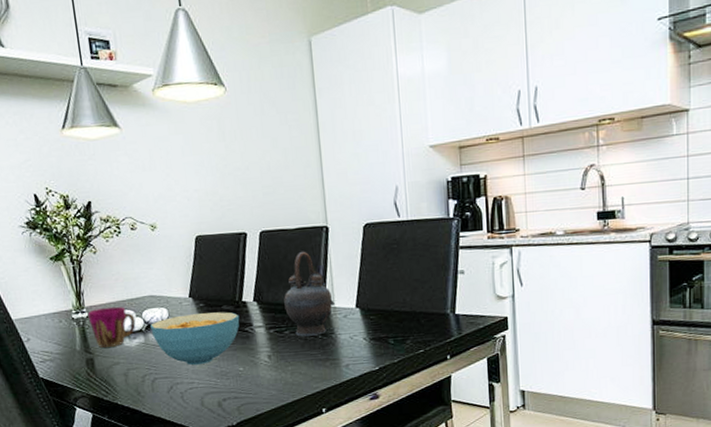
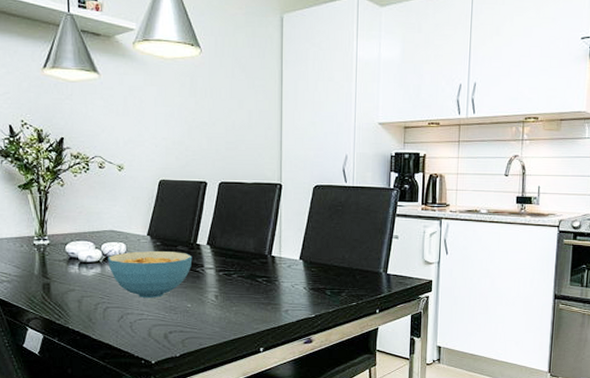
cup: present [87,306,136,348] -> none [49,237,94,274]
teapot: present [284,251,335,337] -> none [235,204,281,281]

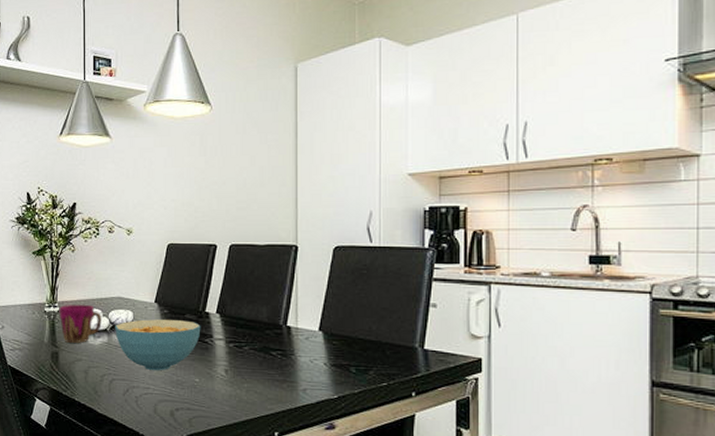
cup: none [49,237,94,274] -> present [59,304,102,343]

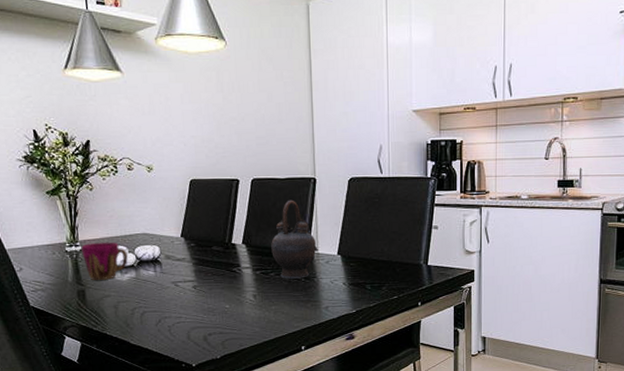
cereal bowl: present [115,319,201,371] -> none [142,252,229,301]
teapot: none [247,268,297,355] -> present [271,199,318,279]

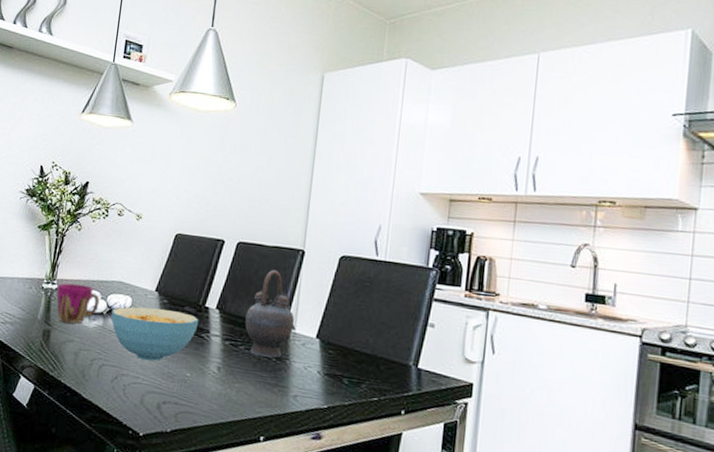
cereal bowl: none [142,252,229,301] -> present [111,307,199,361]

